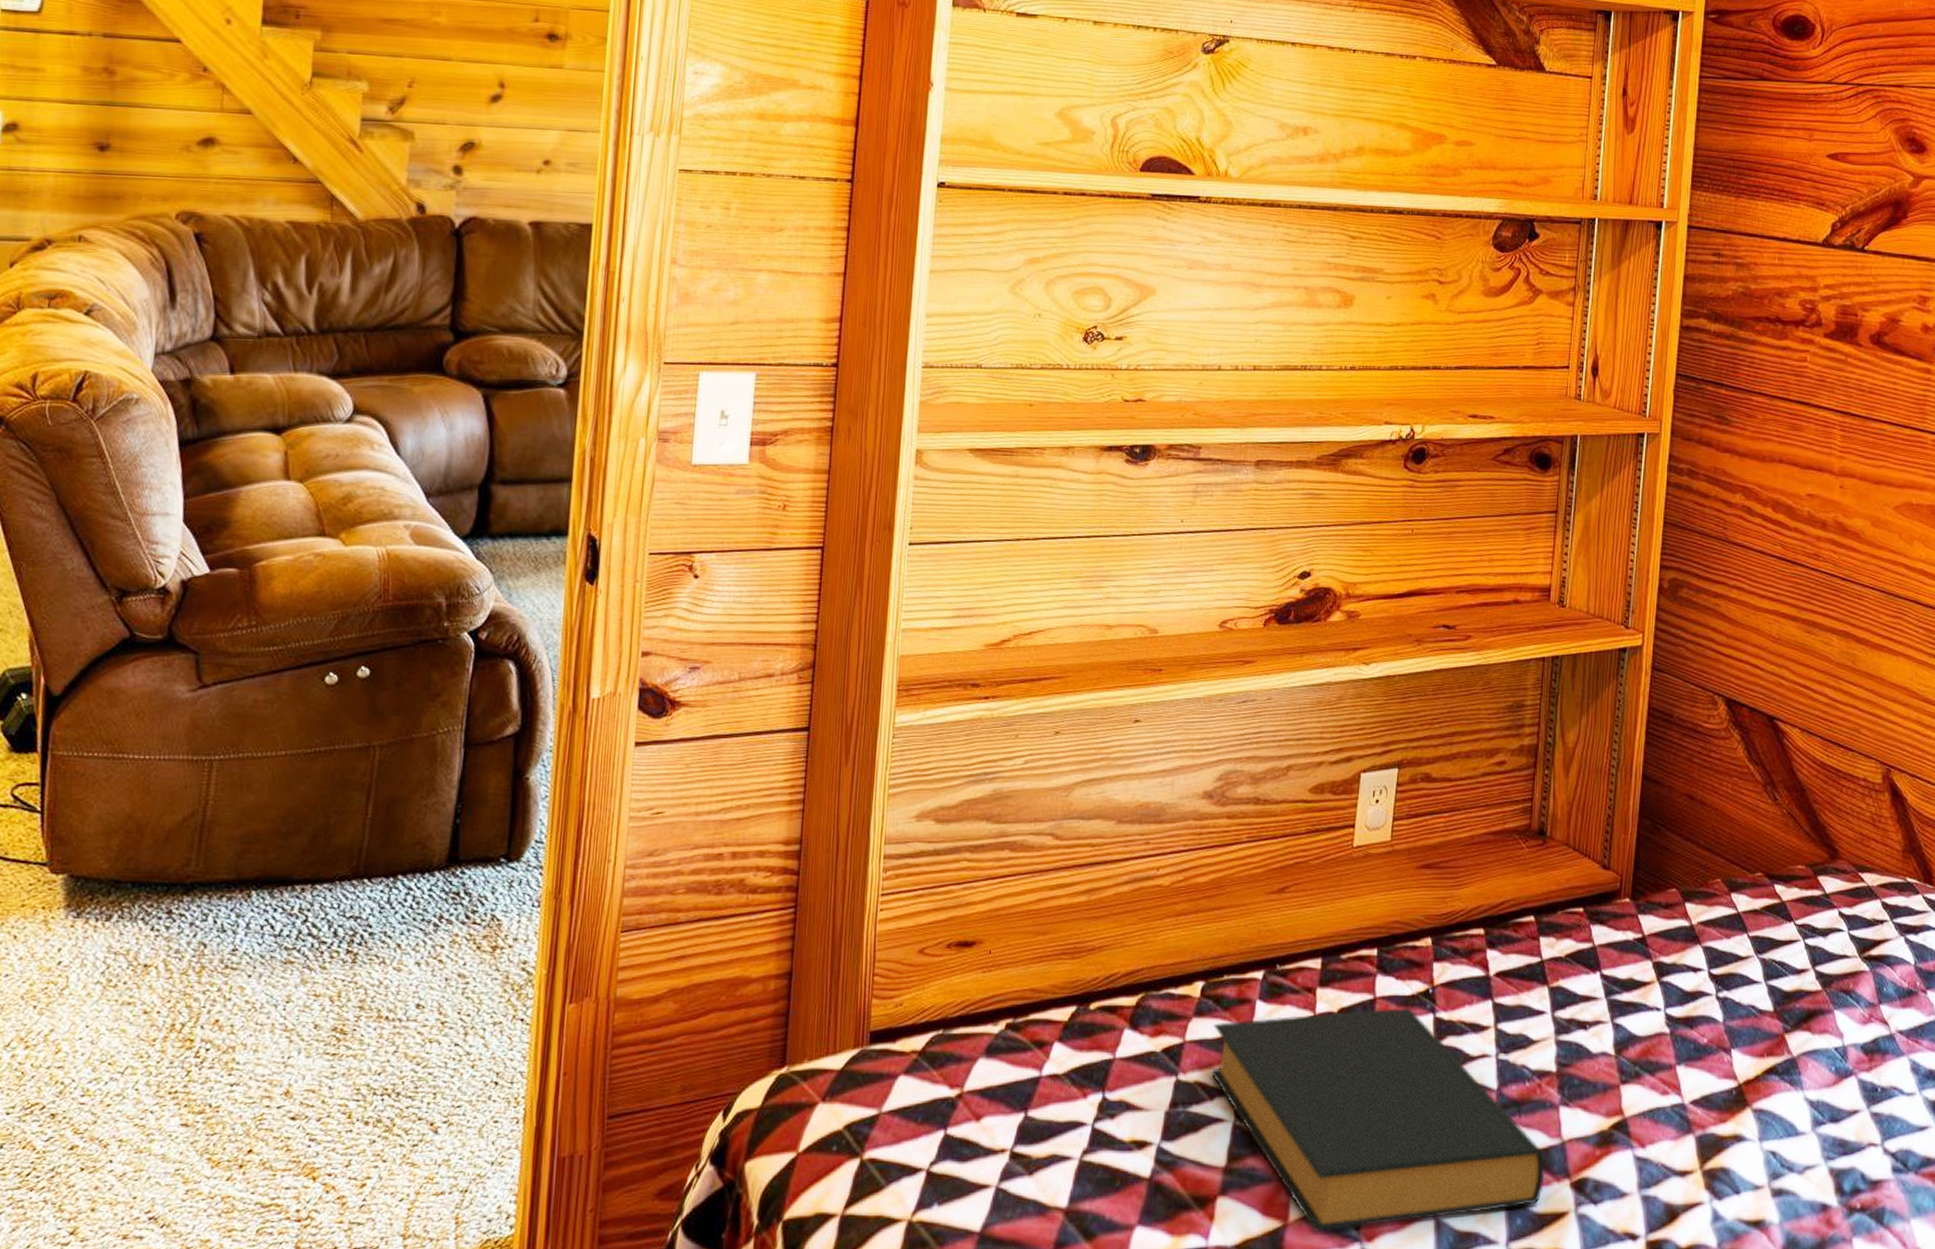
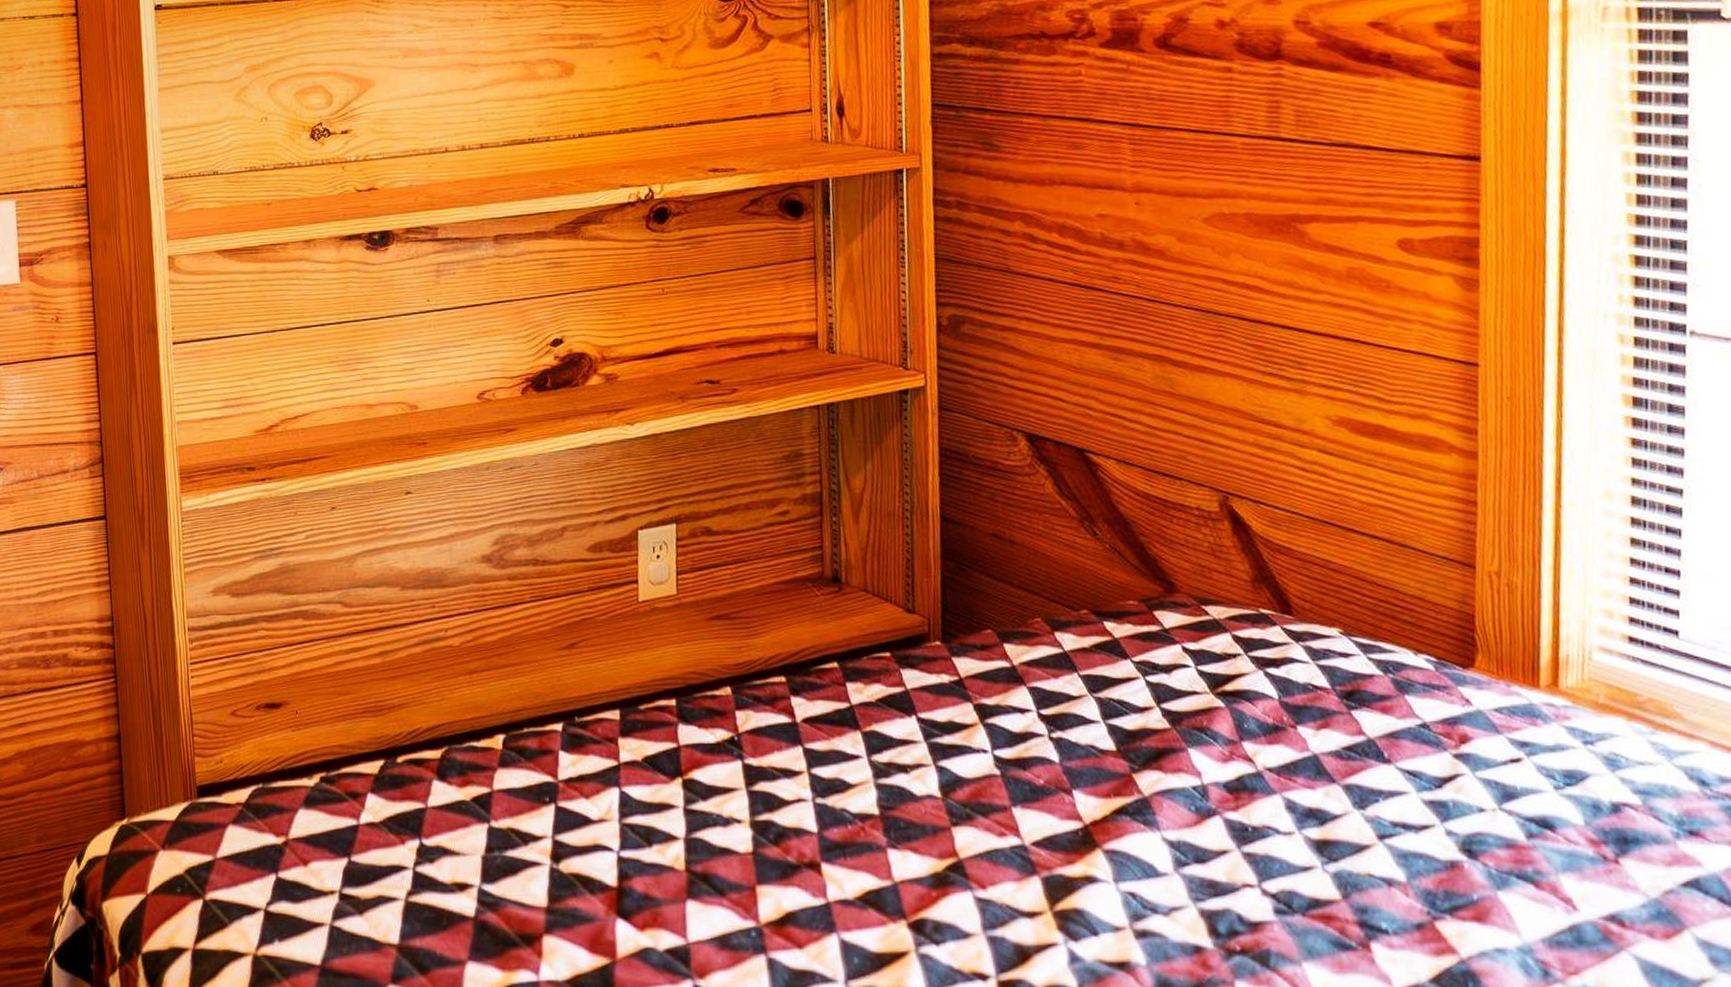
hardback book: present [1210,1007,1545,1233] -> none [519,754,879,970]

